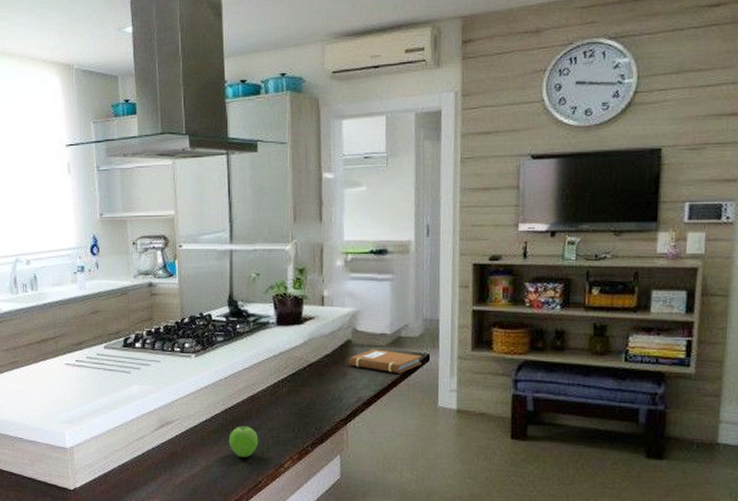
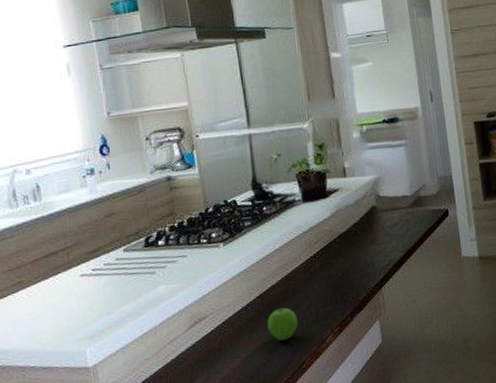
notebook: present [348,349,423,373] -> none [375,211,443,232]

